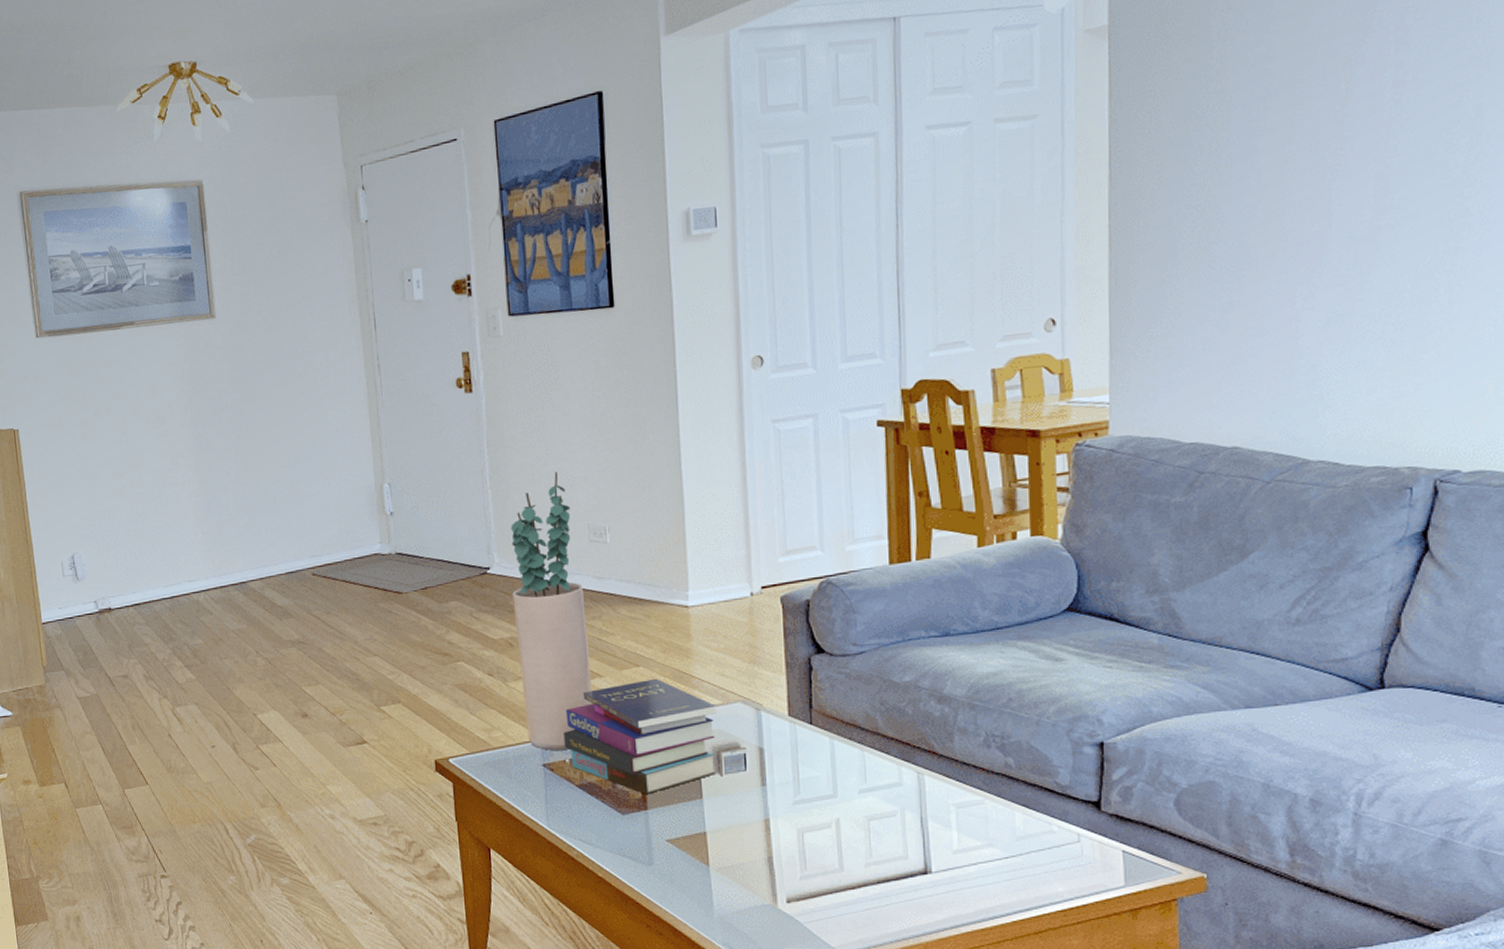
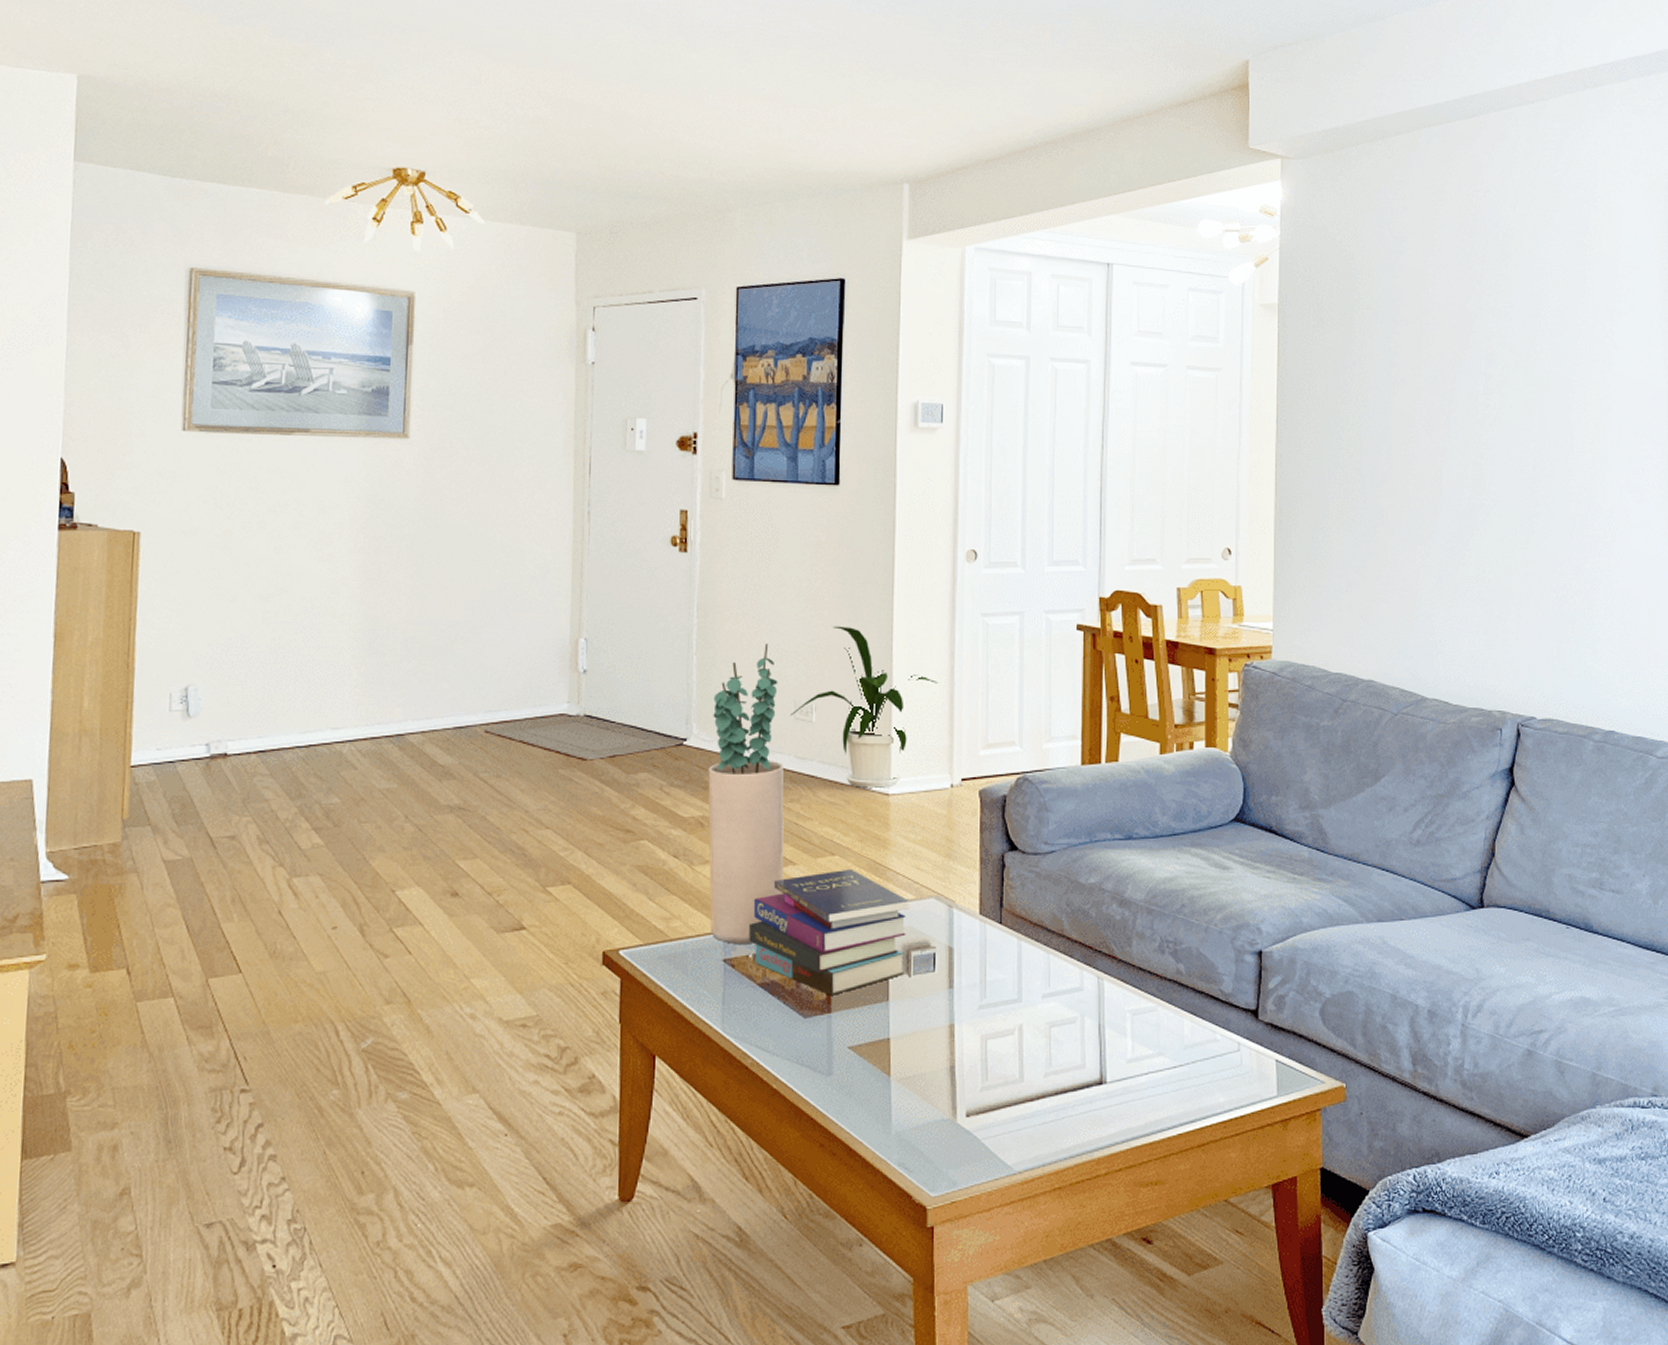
house plant: none [585,447,731,602] -> present [791,625,938,788]

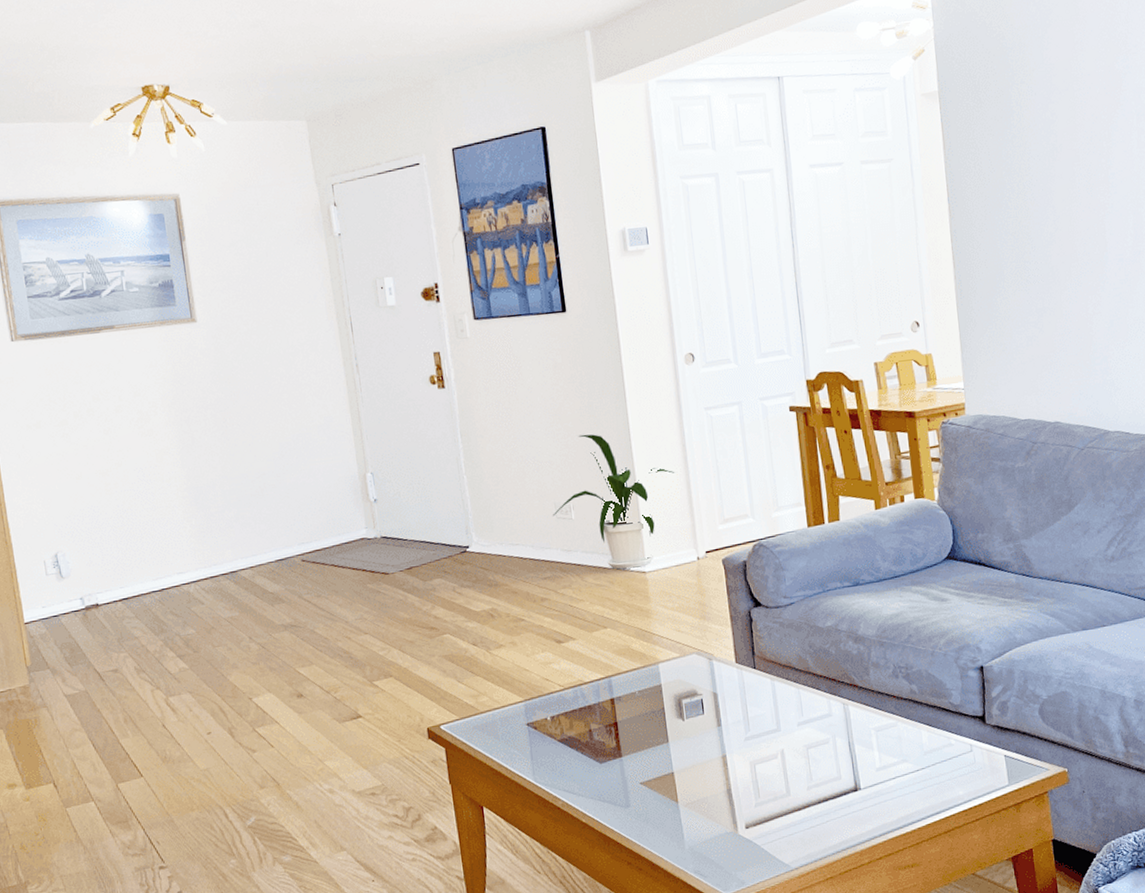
vase: present [708,644,785,944] -> none [486,457,569,710]
books: present [749,868,910,995] -> none [544,637,678,743]

